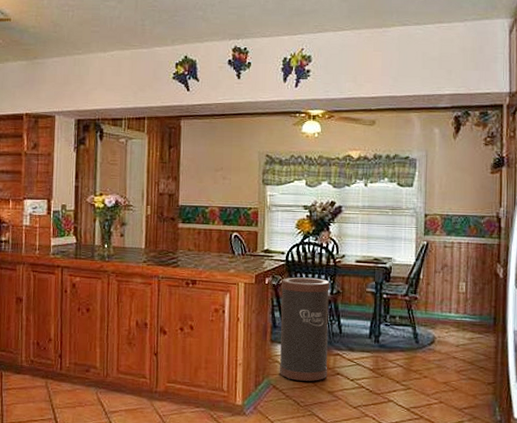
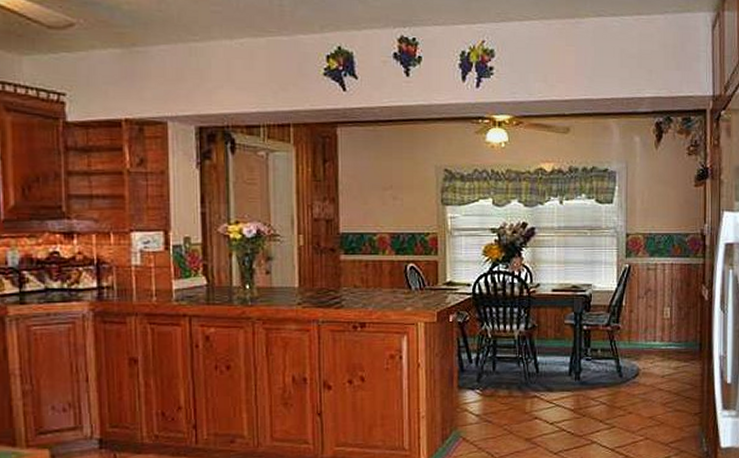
trash can: present [279,277,329,381] -> none [467,311,524,430]

